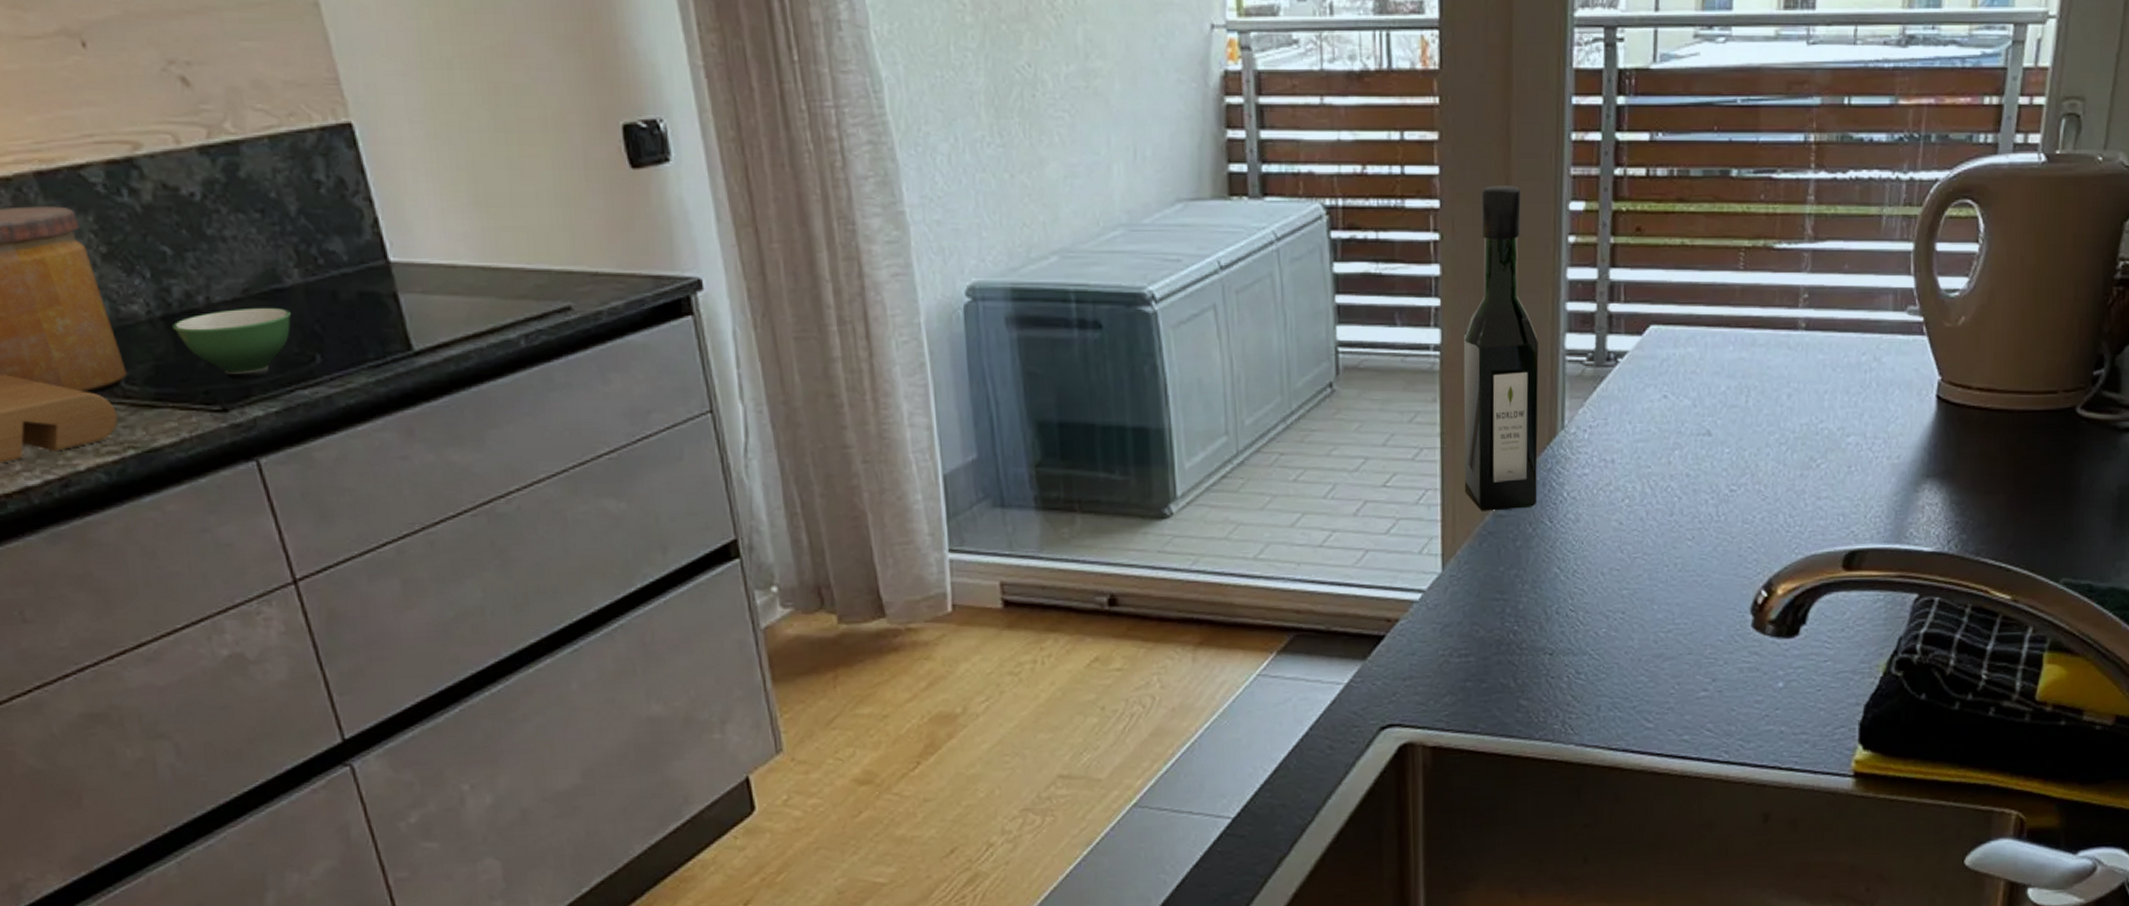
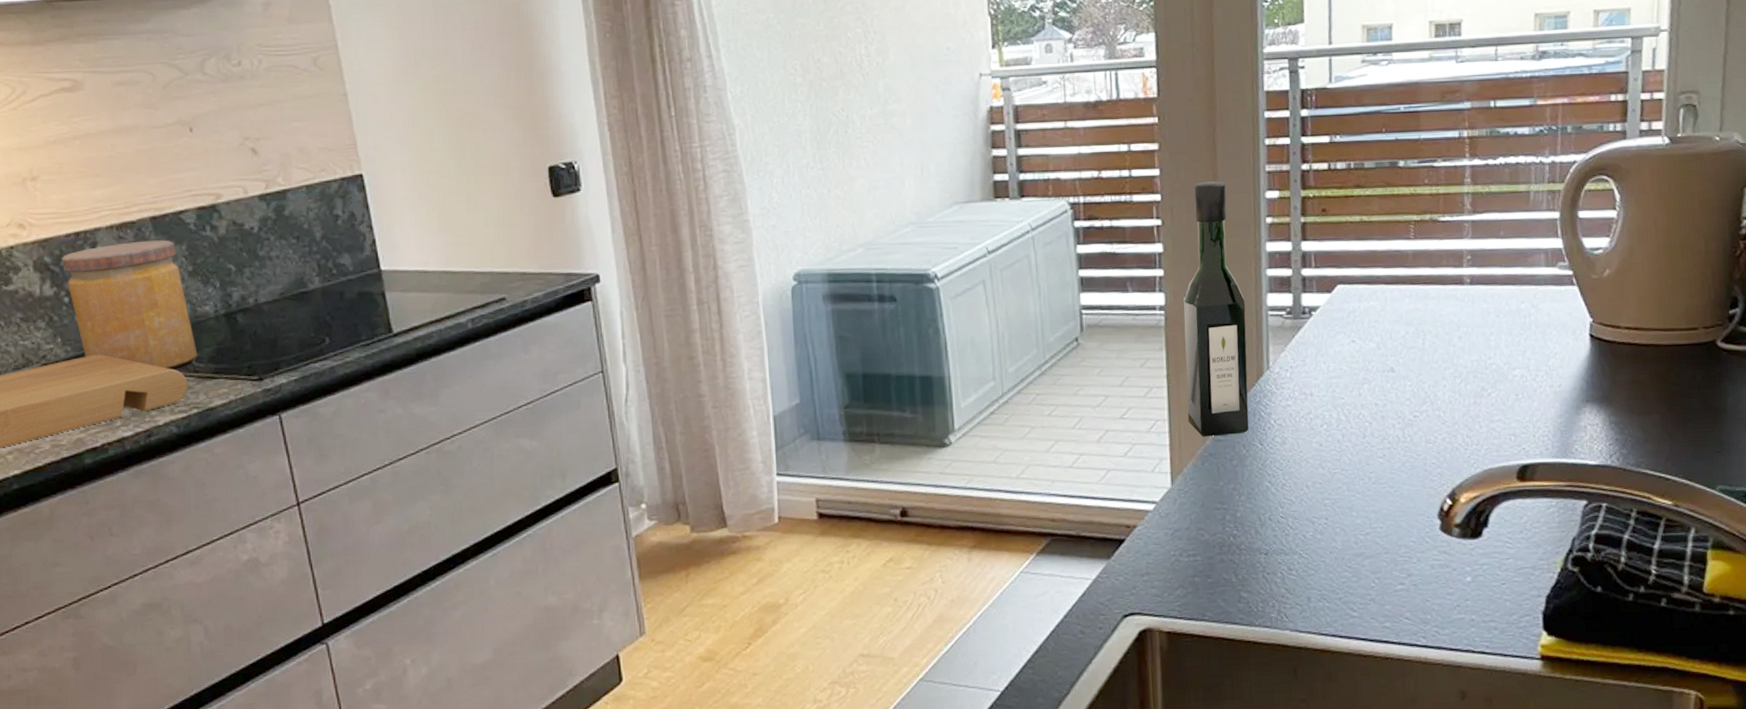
bowl: present [171,307,292,379] -> none [230,305,312,357]

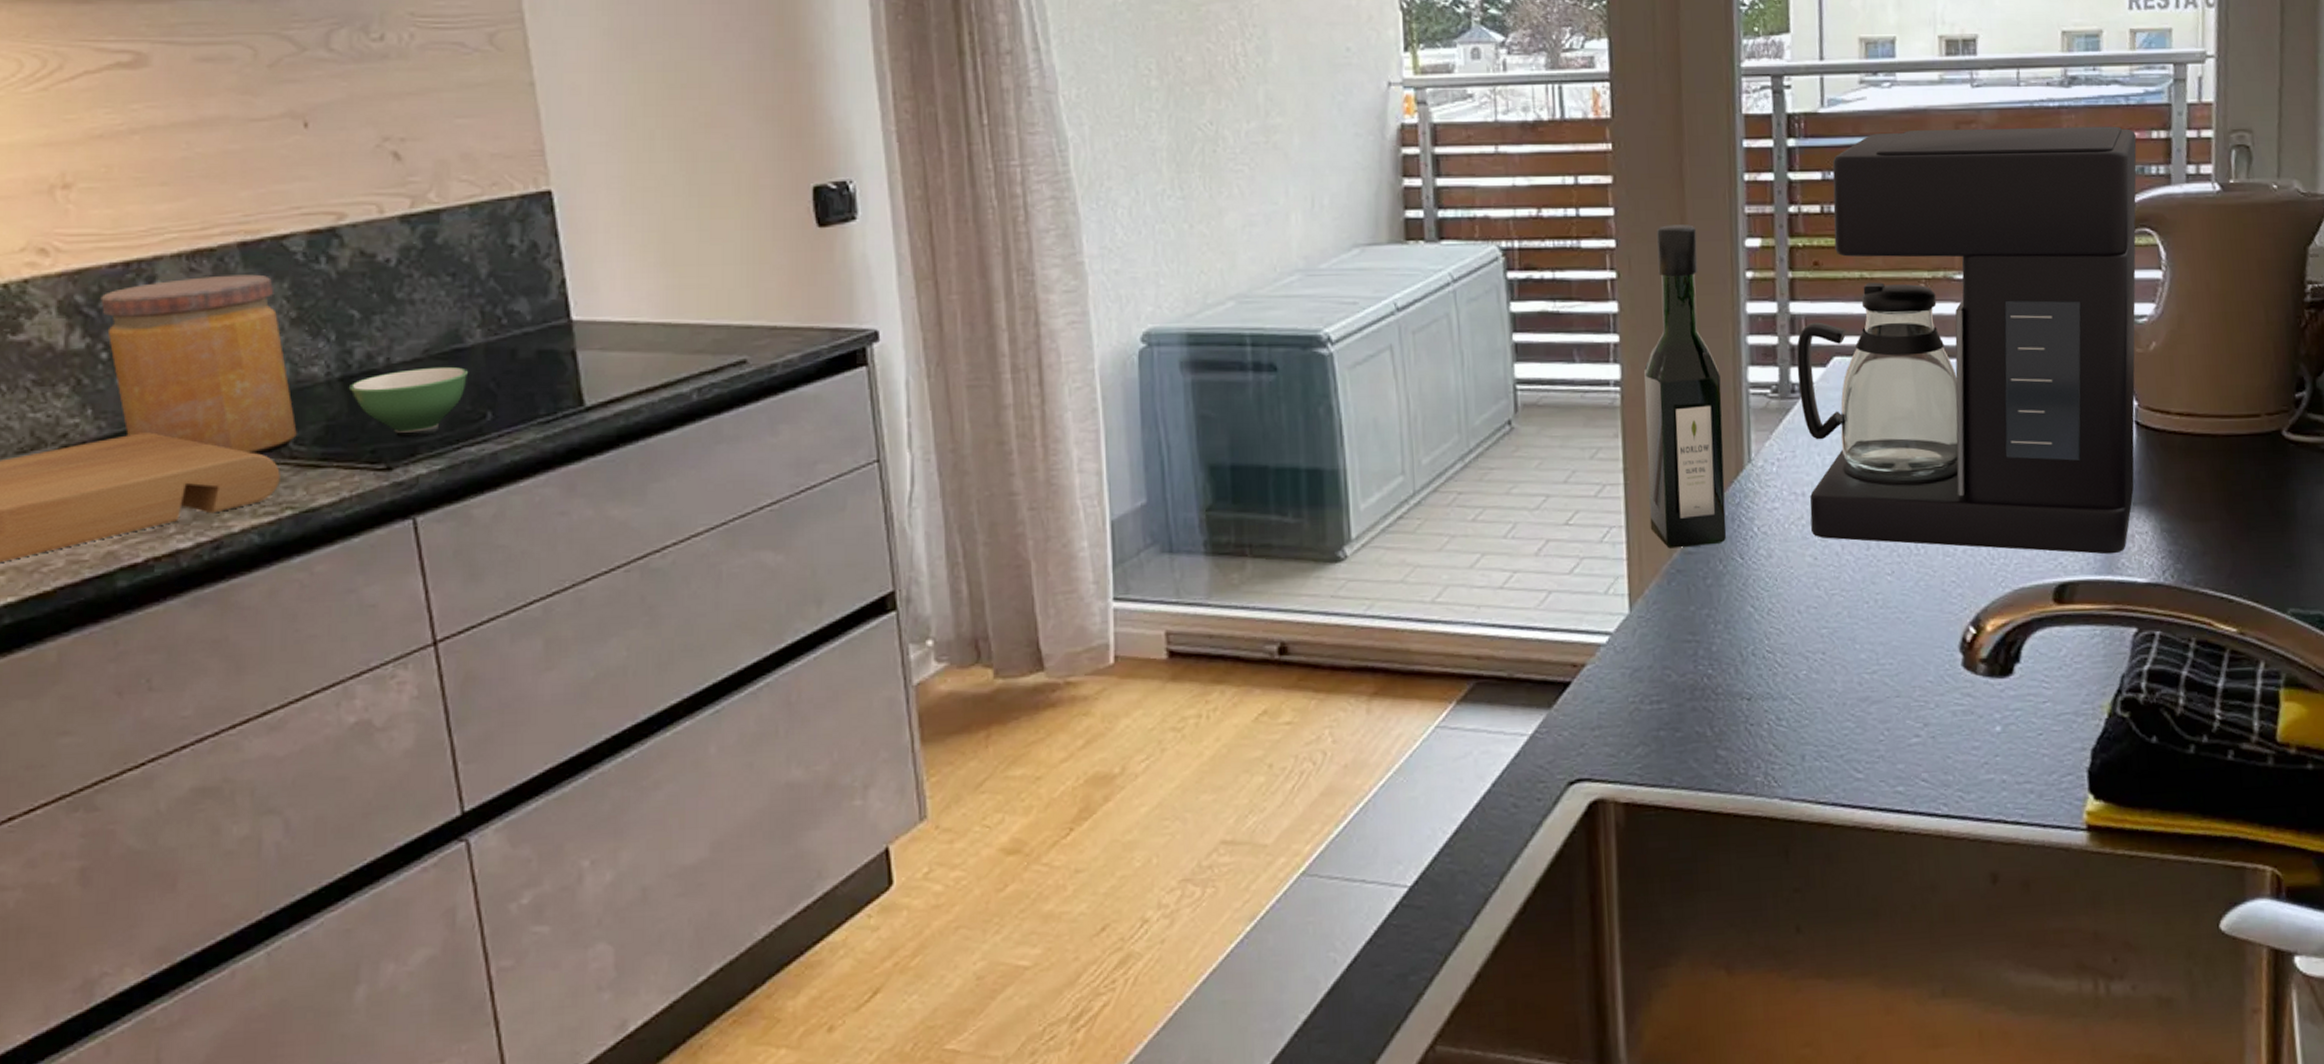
bowl: none [230,305,312,357] -> present [348,366,469,437]
coffee maker: none [1307,91,1597,442] -> present [1796,126,2137,554]

